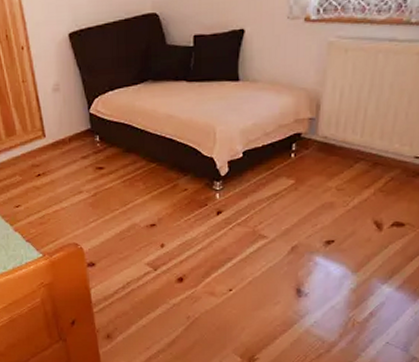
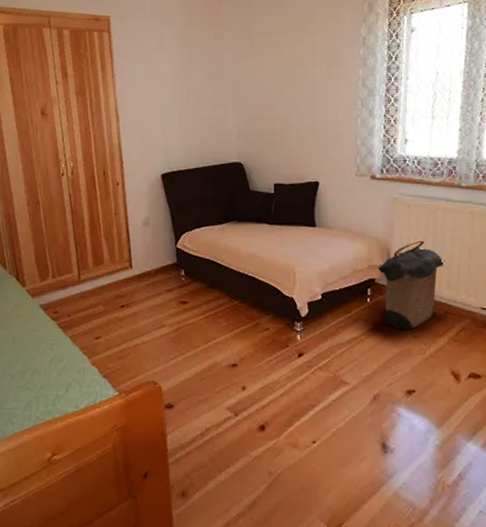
laundry hamper: none [304,88,382,184] -> present [377,240,446,330]

